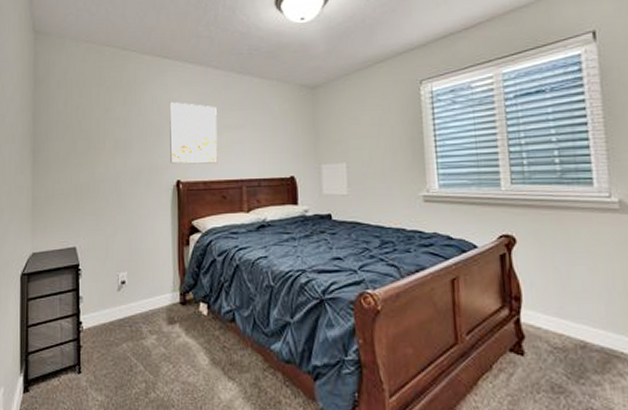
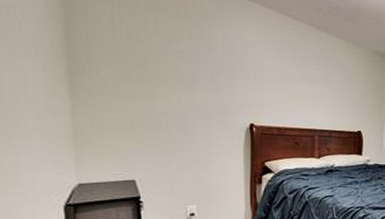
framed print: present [169,102,218,164] -> none [243,45,293,112]

